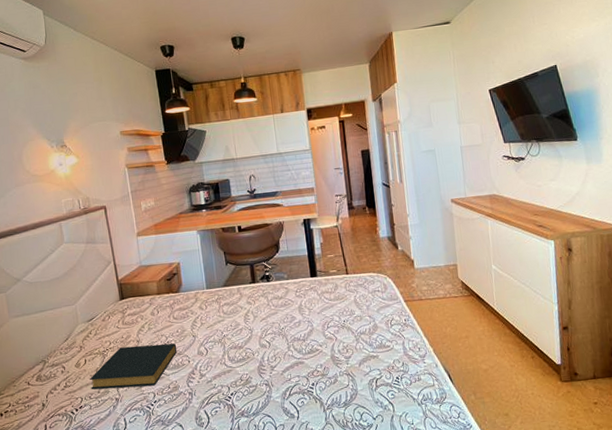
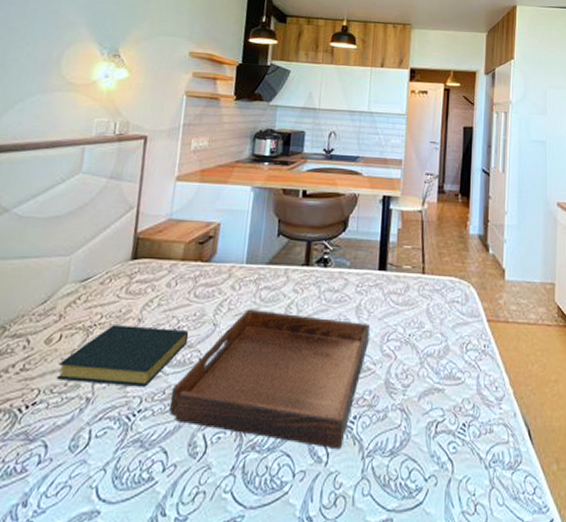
serving tray: none [175,318,313,408] -> present [169,309,370,450]

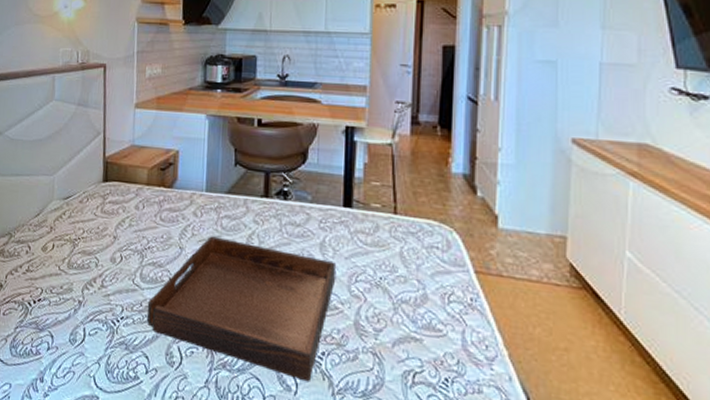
hardback book: present [56,325,189,387] -> none [53,240,159,298]

